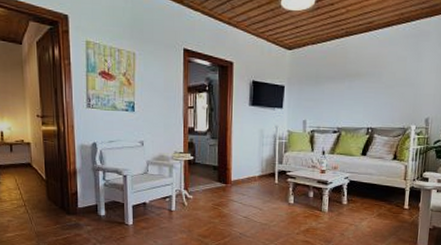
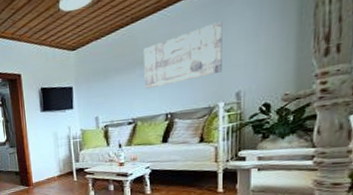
wall art: none [351,53,420,102] -> present [144,21,223,90]

